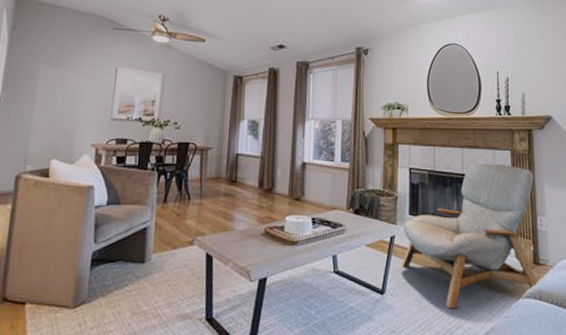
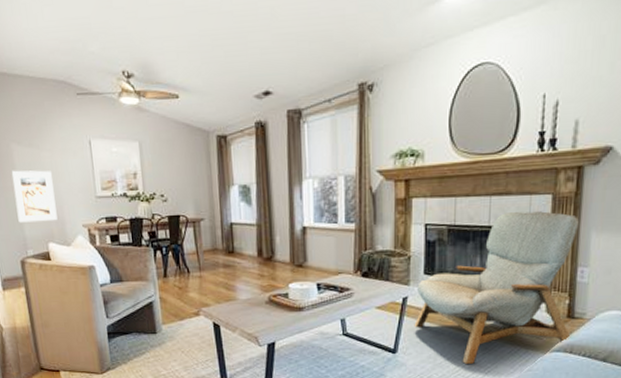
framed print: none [25,87,72,138] -> present [11,170,58,223]

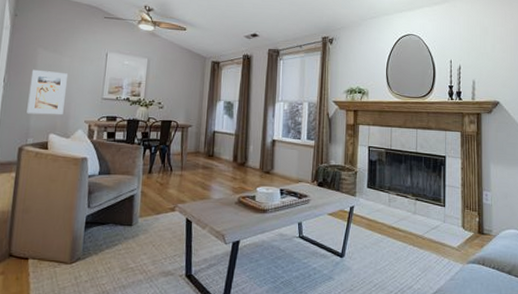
armchair: present [414,211,580,364] -> none [359,143,482,271]

